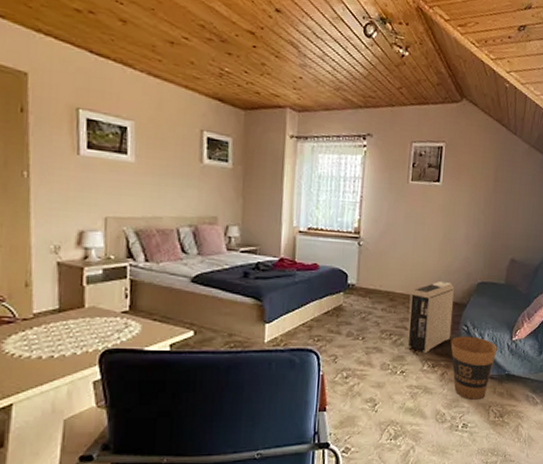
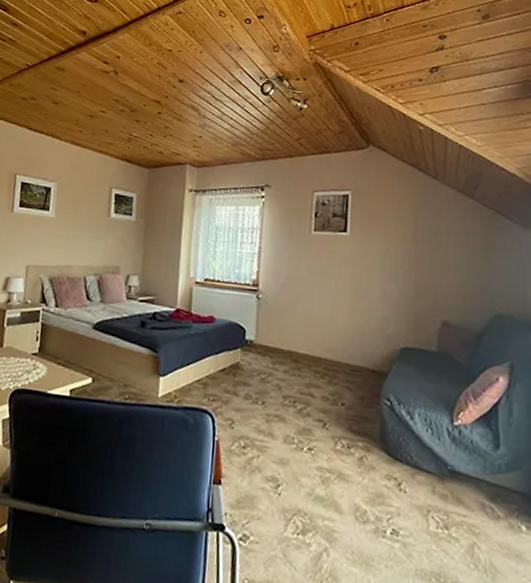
air purifier: present [407,281,454,354] -> none [314,342,371,430]
trash can: present [450,336,498,400] -> none [369,412,433,500]

